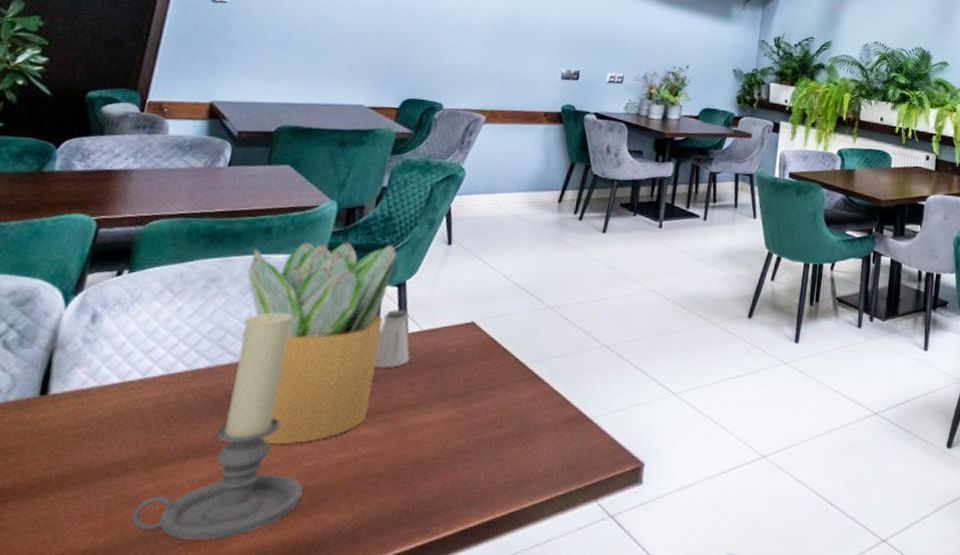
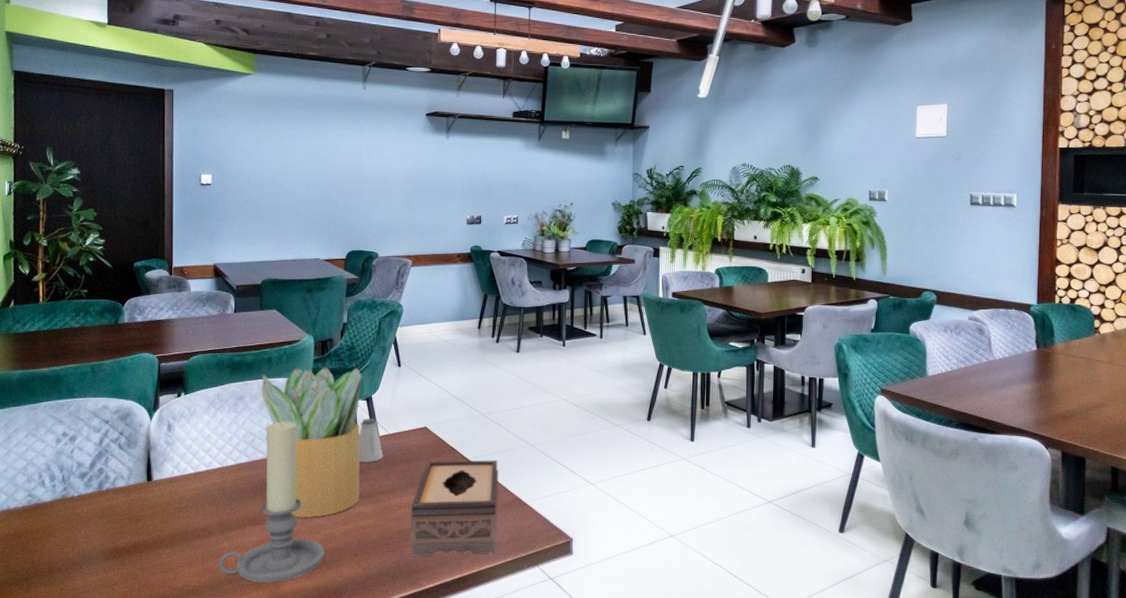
tissue box: none [427,365,562,494] -> present [410,460,499,556]

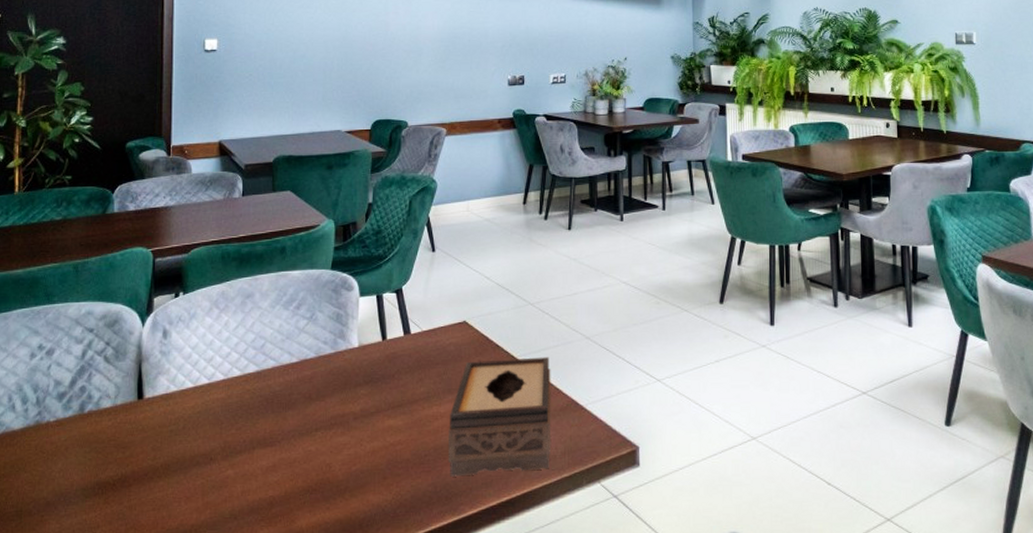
candle holder: present [219,422,325,583] -> none [222,322,348,517]
potted plant: present [261,367,363,518] -> none [272,255,391,436]
saltshaker: present [359,418,383,463] -> none [387,313,416,367]

